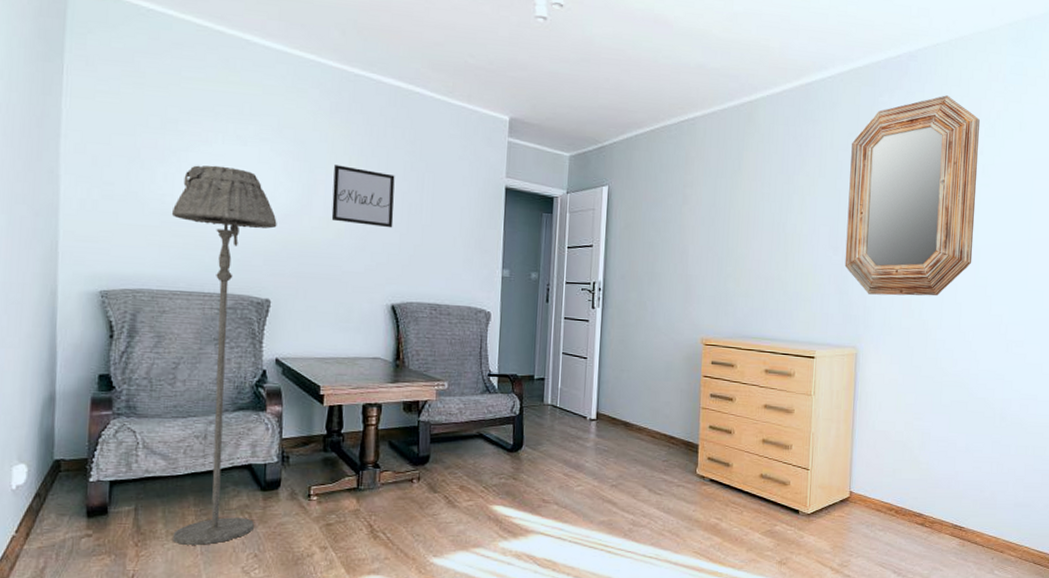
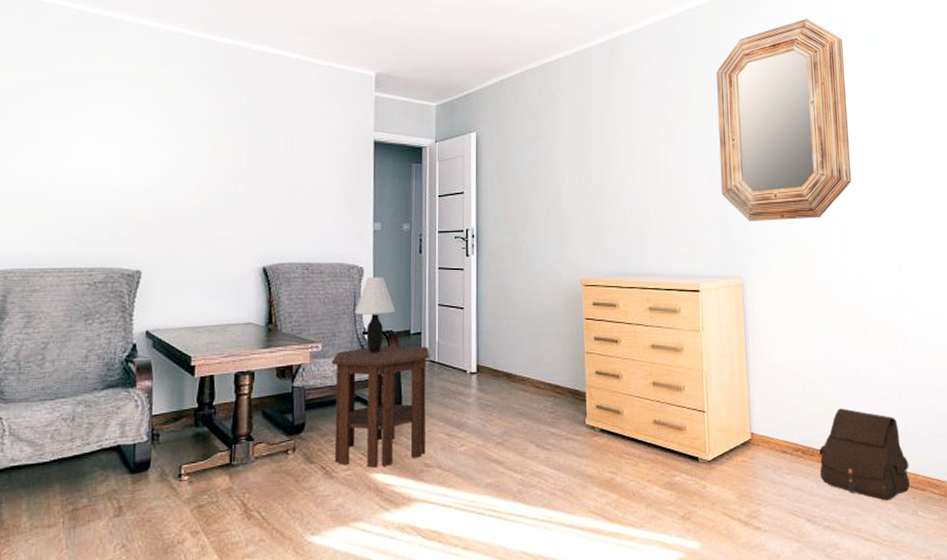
floor lamp: present [171,165,277,545] -> none [37,141,148,539]
wall art: present [331,165,395,228] -> none [202,132,264,190]
side table: none [457,389,552,500] -> present [331,346,429,468]
table lamp: none [481,322,521,395] -> present [355,277,395,353]
satchel: none [909,475,992,559] -> present [819,408,910,501]

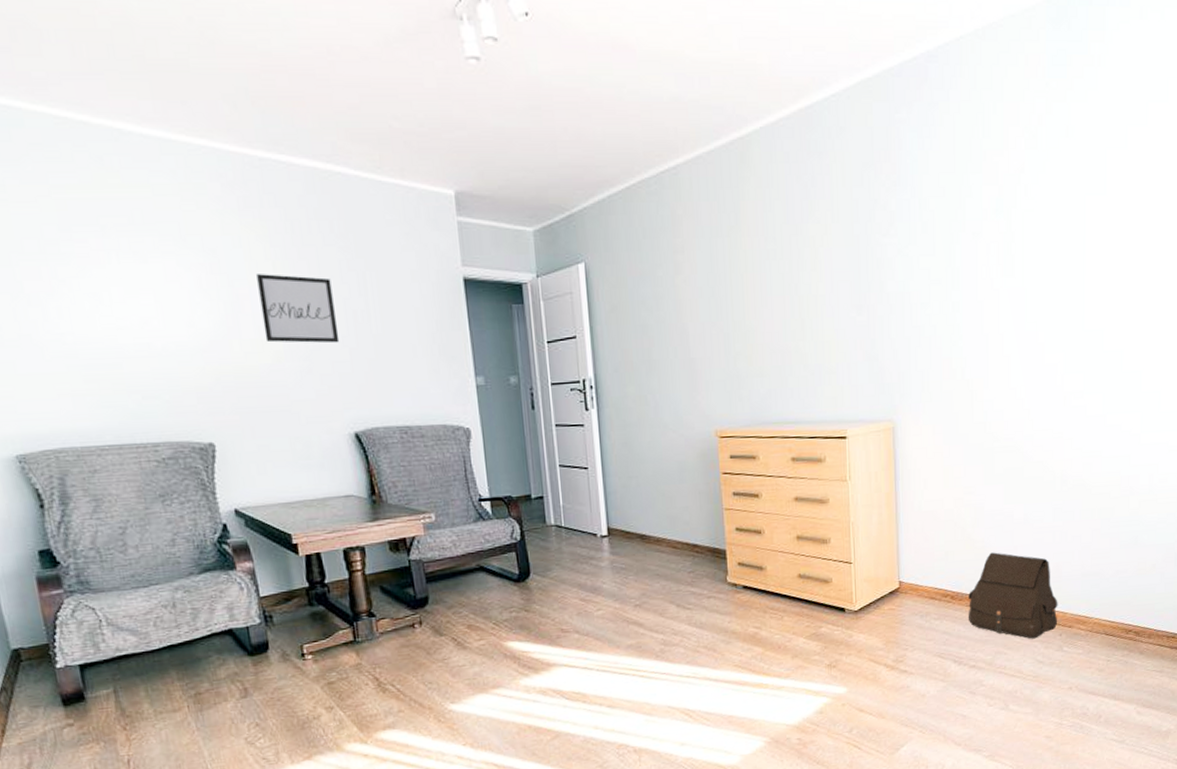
wall art: none [202,132,264,190] -> present [257,274,340,344]
side table: present [331,346,429,468] -> none [448,511,560,637]
table lamp: present [355,277,395,353] -> none [467,438,512,521]
home mirror: present [716,18,852,221] -> none [867,102,1019,357]

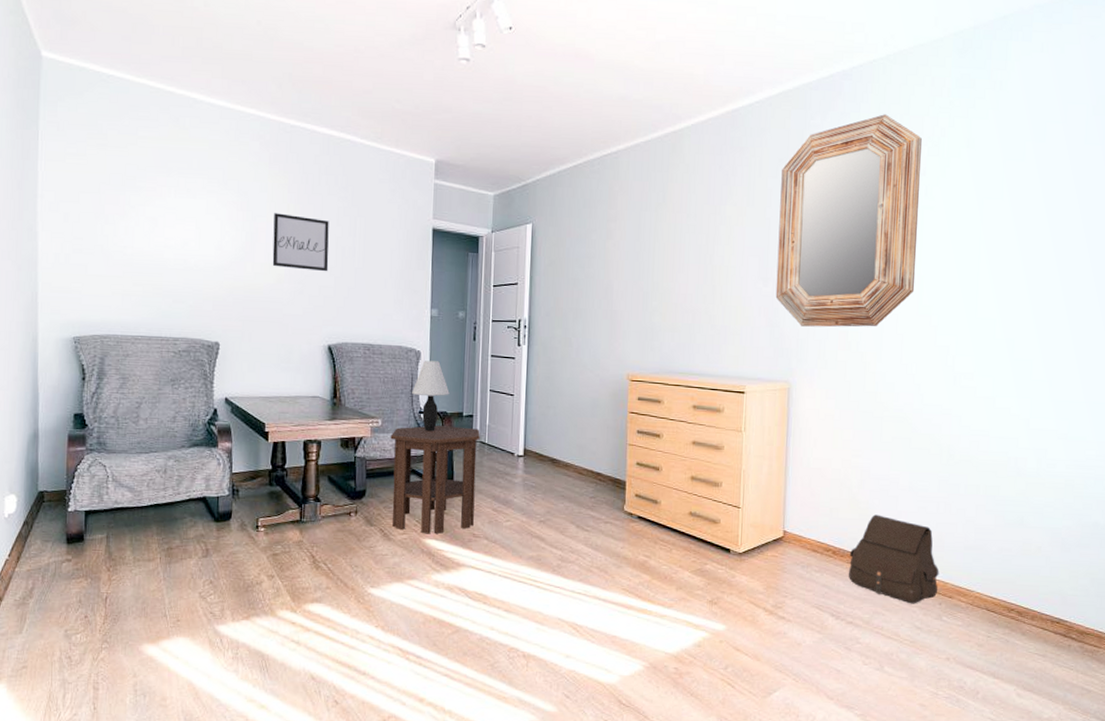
side table: none [448,511,560,637] -> present [390,426,480,534]
table lamp: none [467,438,512,521] -> present [412,360,450,432]
home mirror: none [867,102,1019,357] -> present [775,114,922,327]

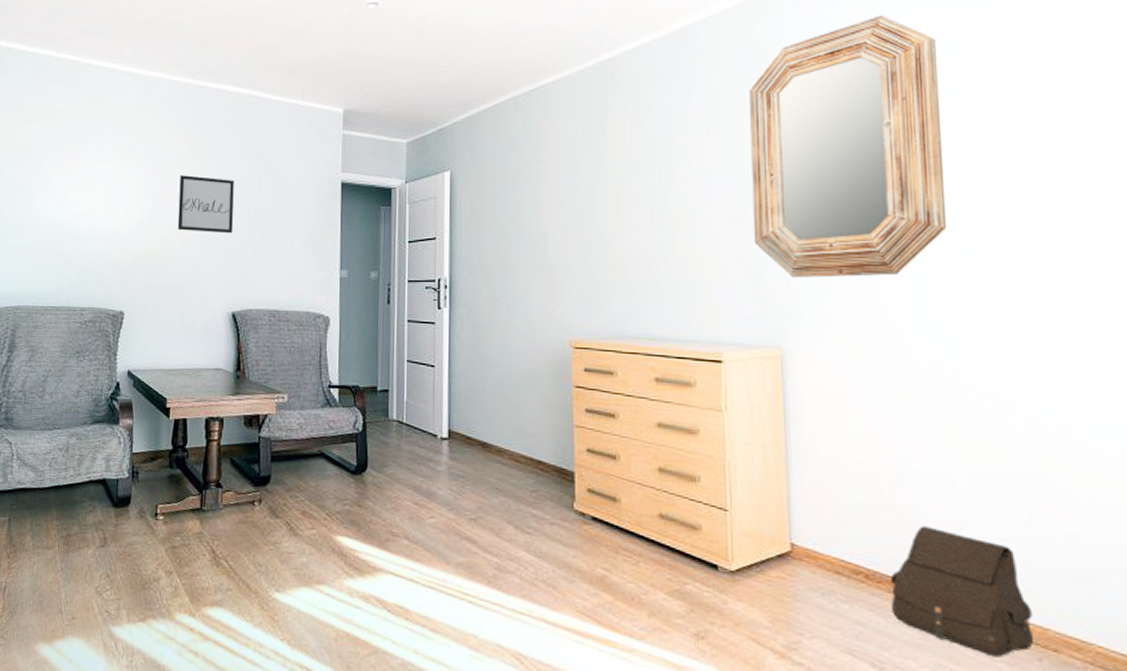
side table: present [390,426,480,534] -> none [297,402,397,530]
table lamp: present [412,360,450,432] -> none [321,327,362,409]

